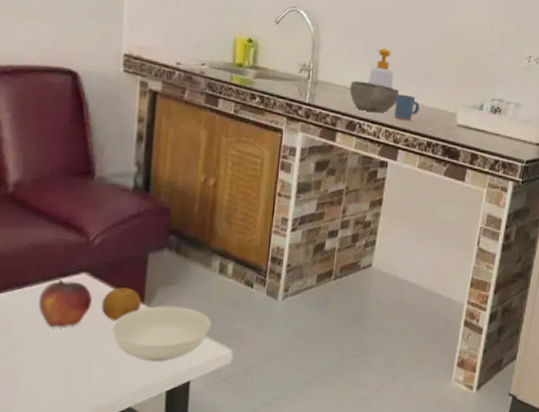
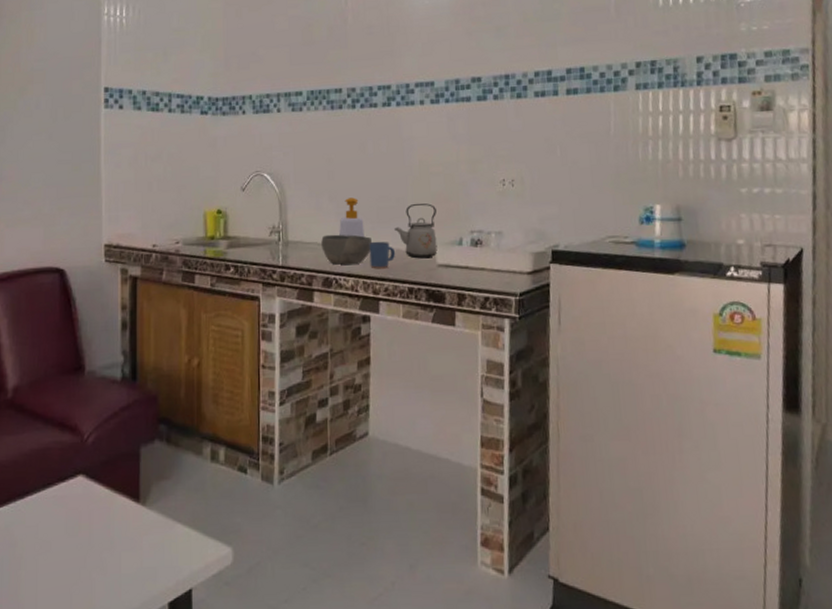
fruit: present [38,280,92,327] -> none [39,485,89,538]
fruit: present [101,287,142,321] -> none [98,487,137,525]
bowl: present [112,305,212,361] -> none [110,502,209,568]
kettle: none [422,64,464,118] -> present [395,203,438,259]

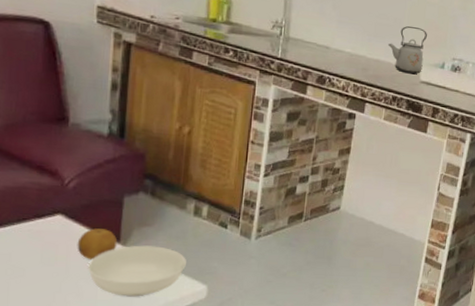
fruit: none [98,487,137,525] -> present [77,228,118,260]
bowl: none [110,502,209,568] -> present [88,245,187,297]
bowl: present [321,234,373,265] -> none [320,38,367,69]
soap bottle: present [339,197,365,238] -> none [338,9,362,47]
mug: present [369,241,395,269] -> none [362,51,386,77]

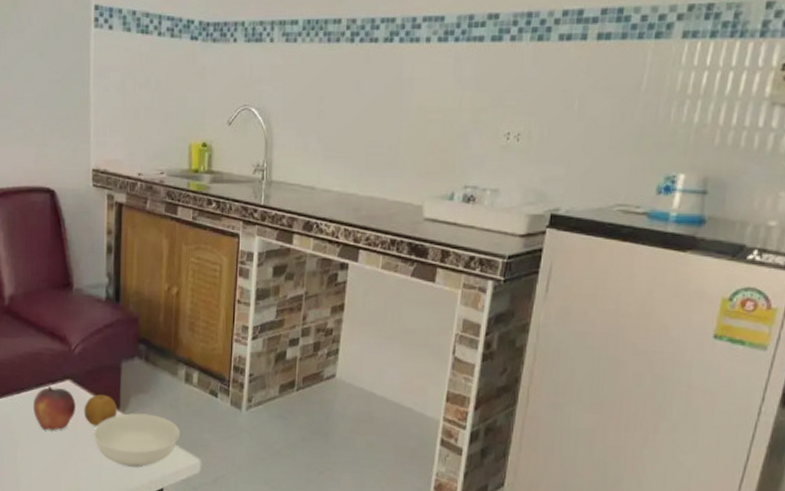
fruit: none [12,221,68,266] -> present [32,386,76,430]
kettle: present [388,26,427,75] -> none [383,151,430,211]

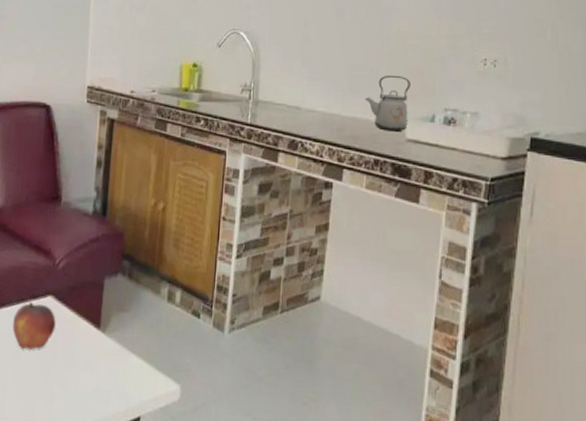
fruit: present [84,394,118,426] -> none [63,312,98,346]
bowl: present [94,413,181,467] -> none [72,333,161,392]
kettle: none [383,151,430,211] -> present [365,75,410,132]

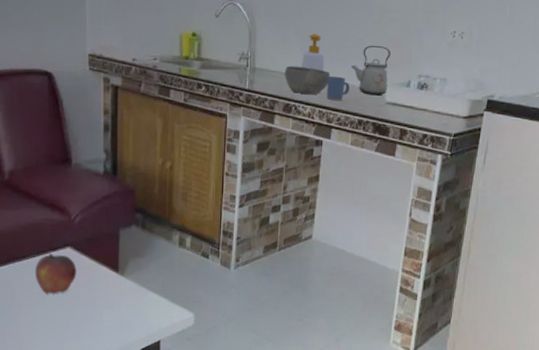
bowl: none [290,98,342,130] -> present [285,65,331,94]
soap bottle: none [309,63,335,105] -> present [302,34,325,72]
mug: none [337,109,364,138] -> present [326,76,350,101]

